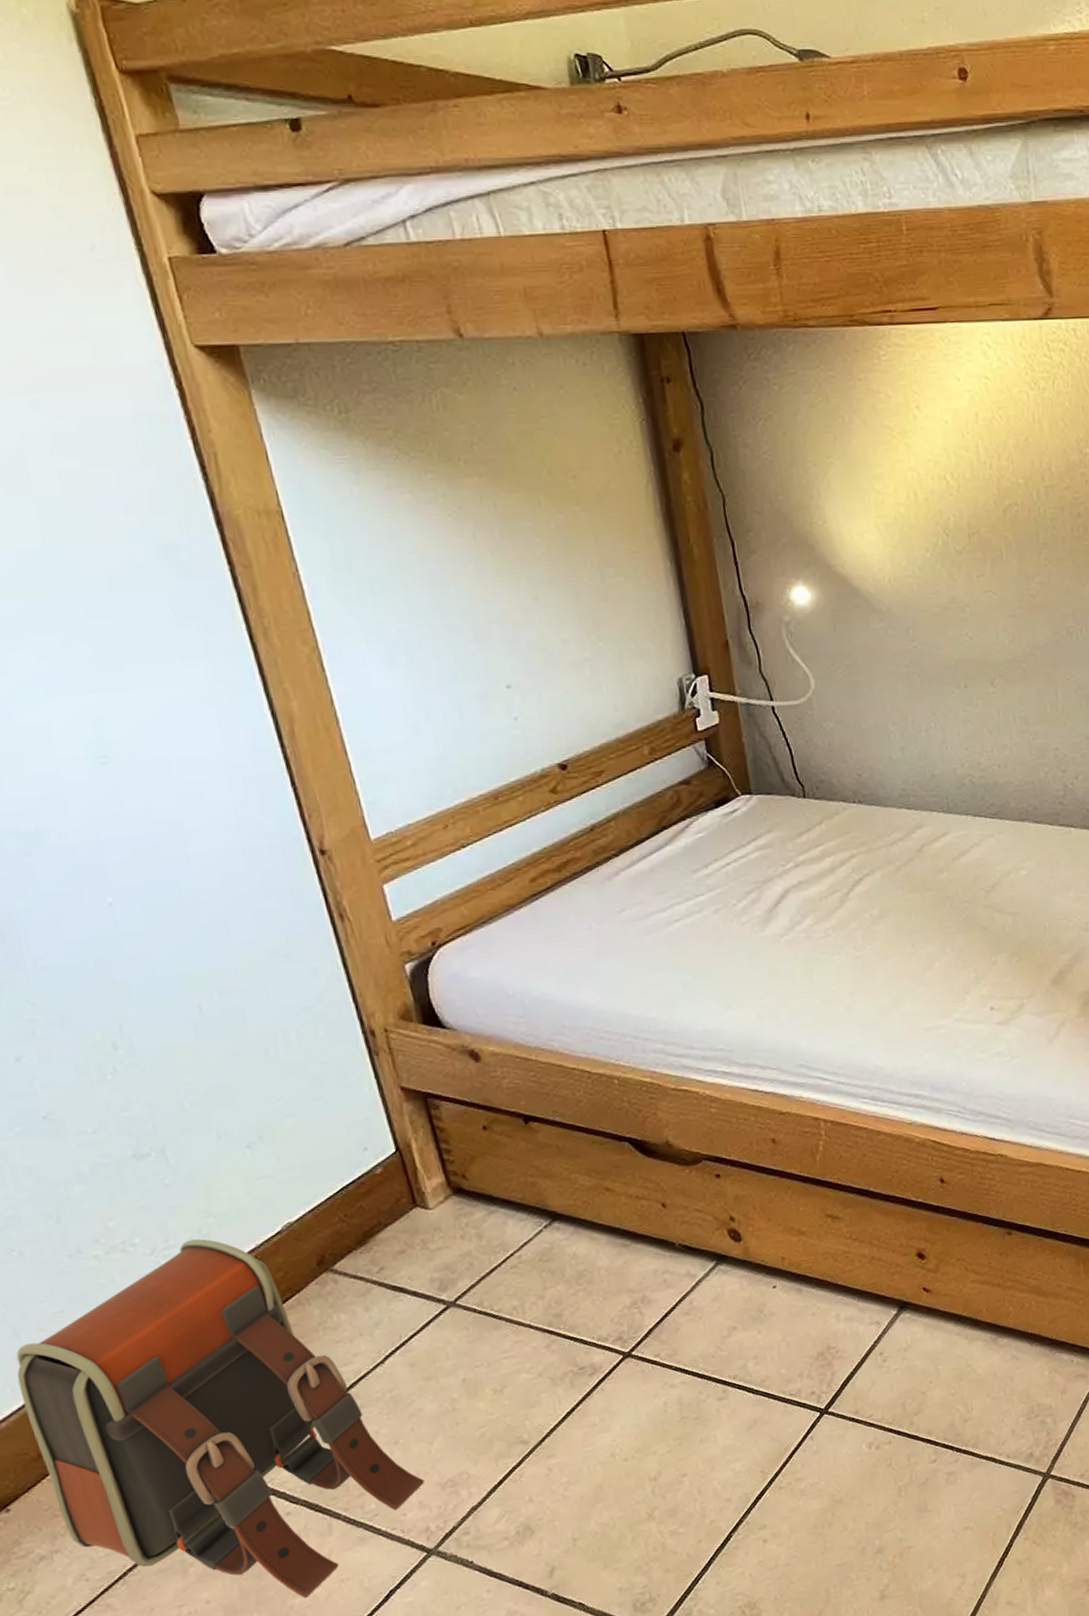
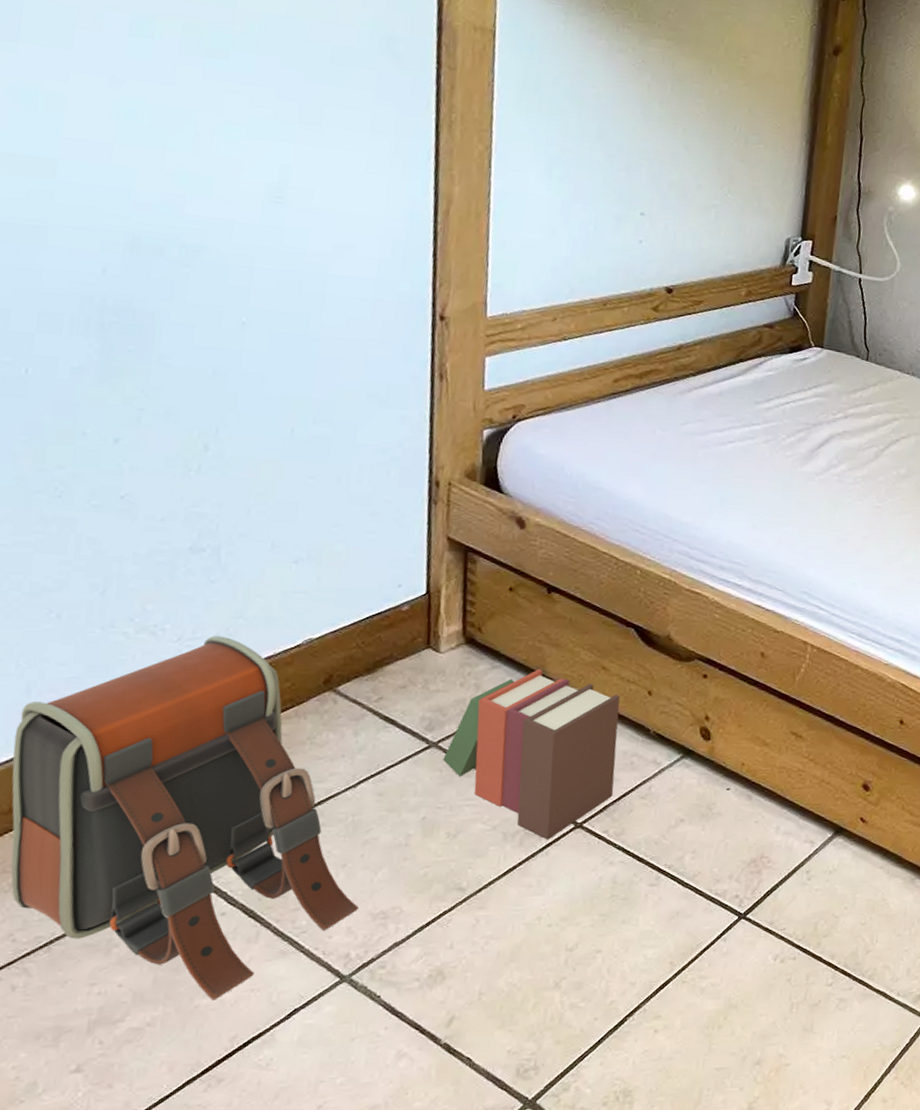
books: none [465,1204,655,1376] -> present [443,669,620,840]

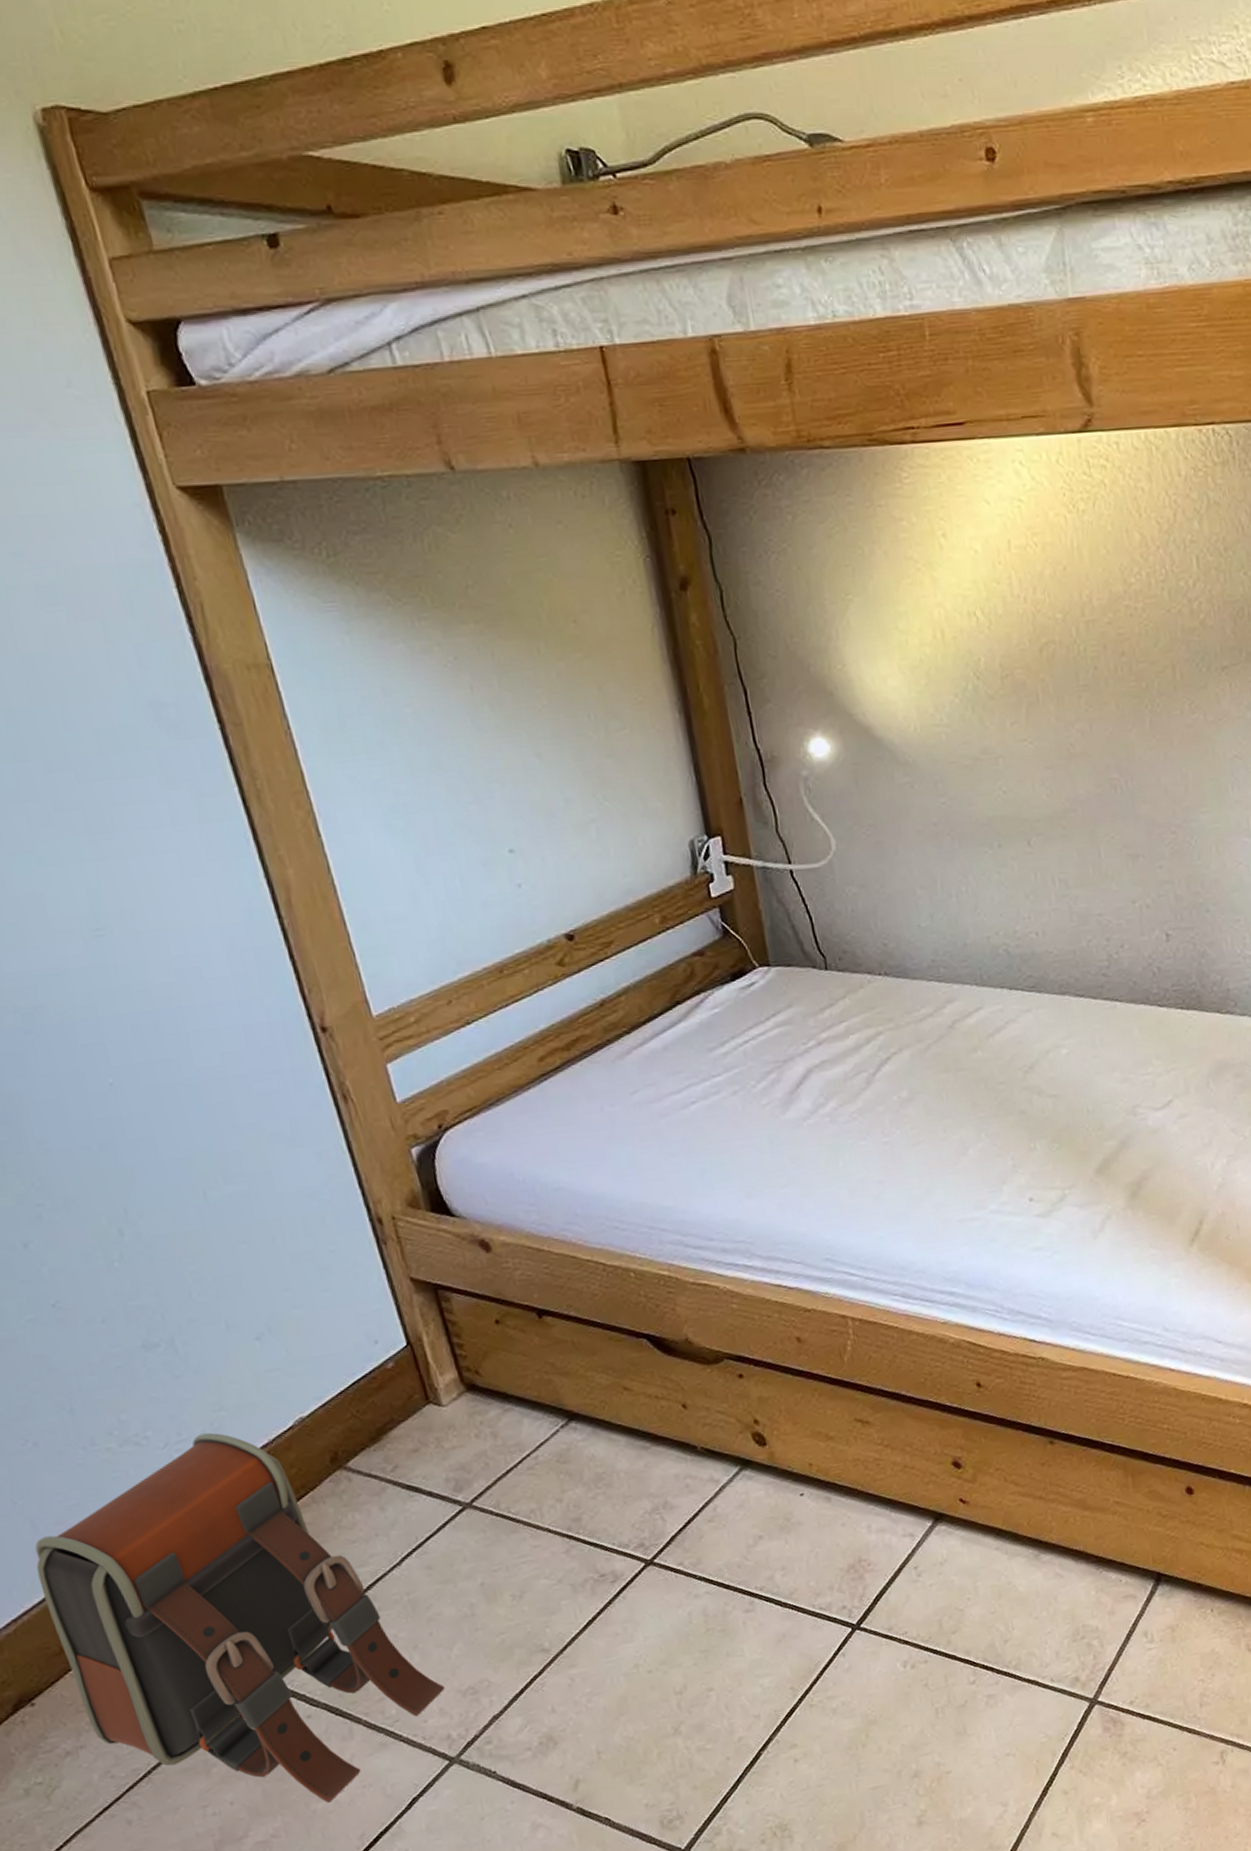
books: present [443,669,620,840] -> none [482,1403,677,1584]

